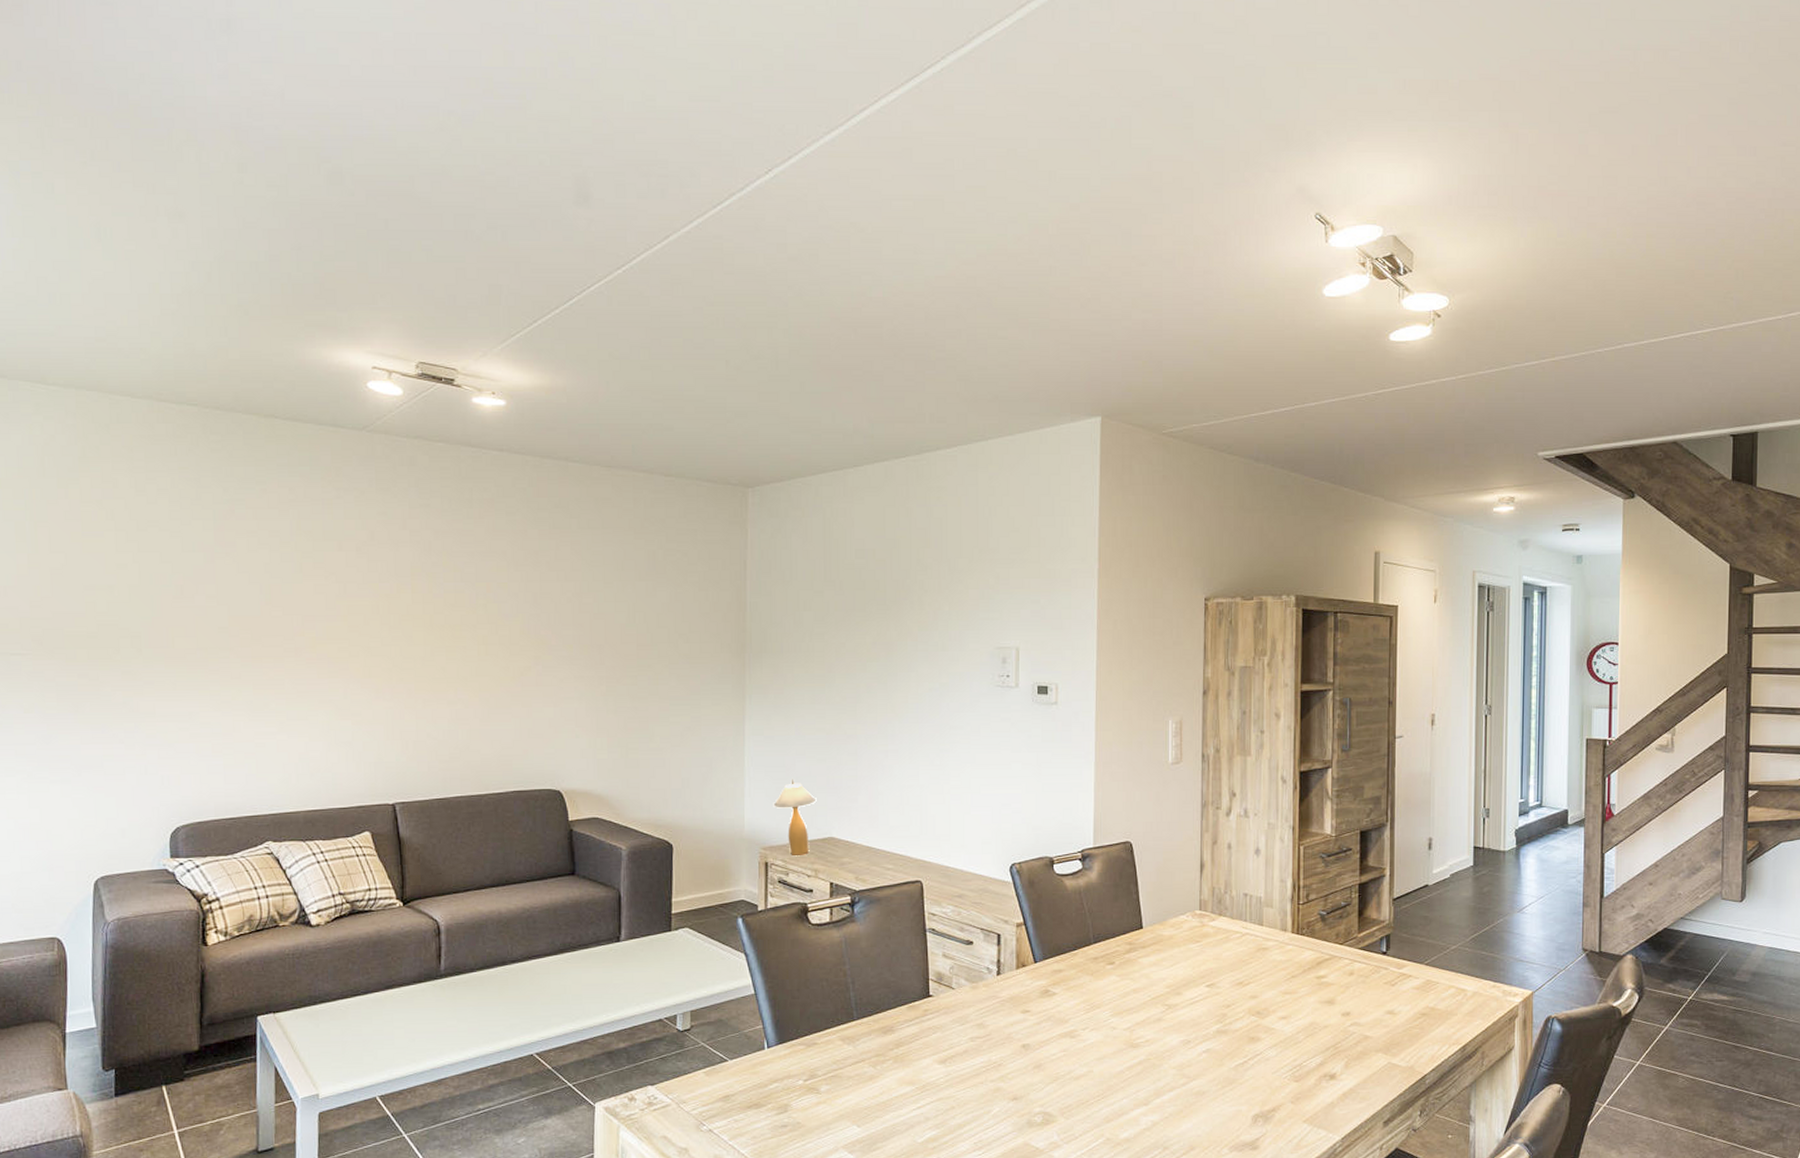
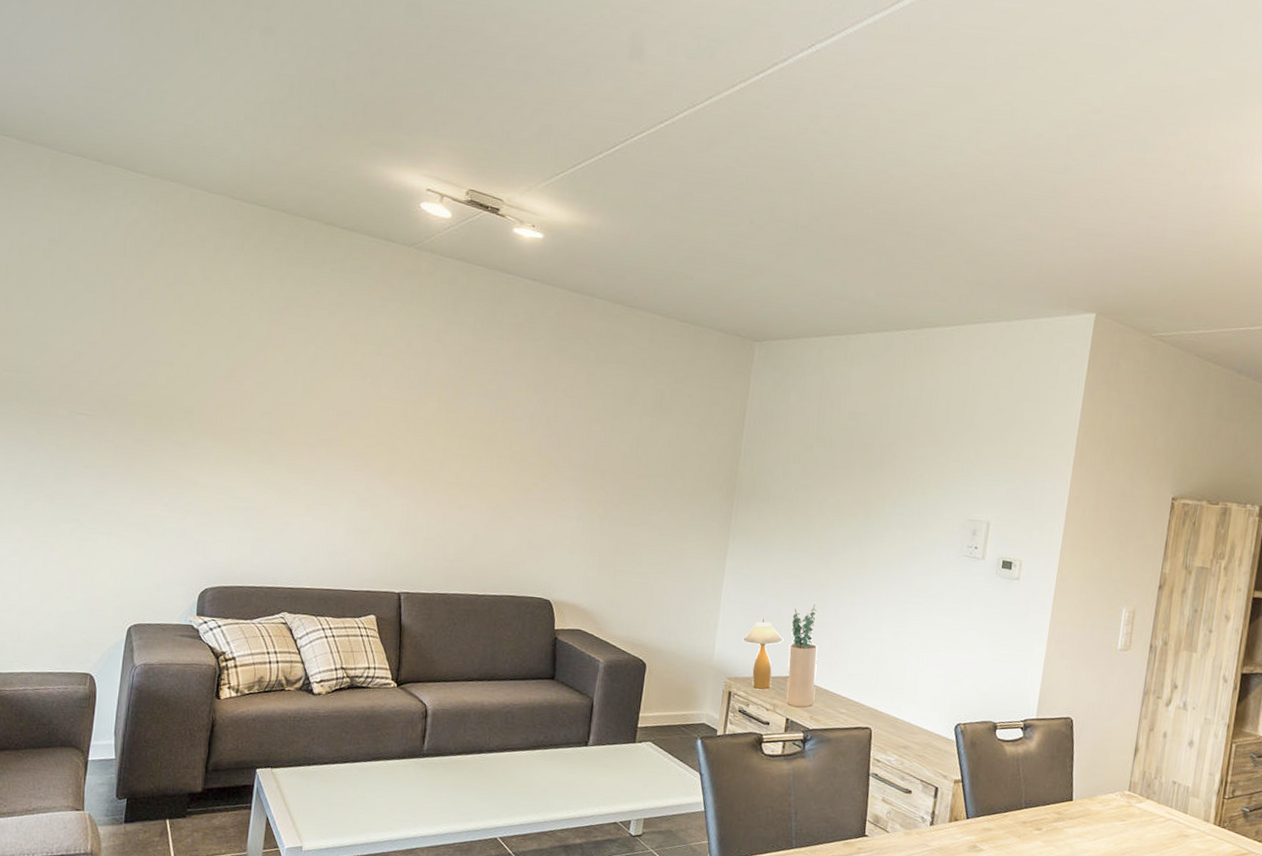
vase: none [823,756,858,870] -> present [787,603,817,708]

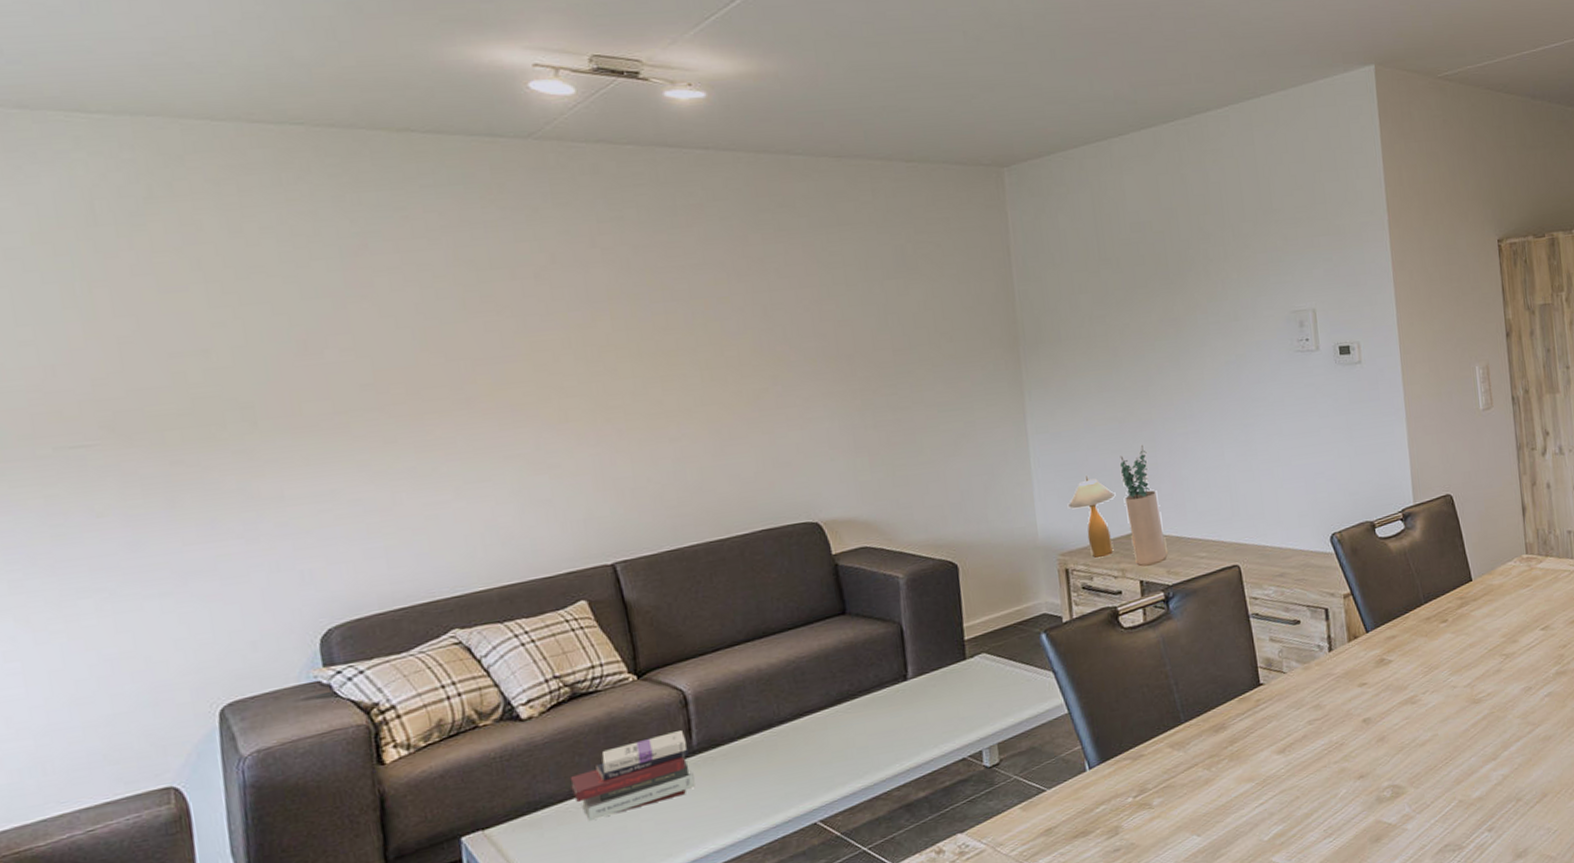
books: none [335,734,421,786] -> present [569,730,695,822]

